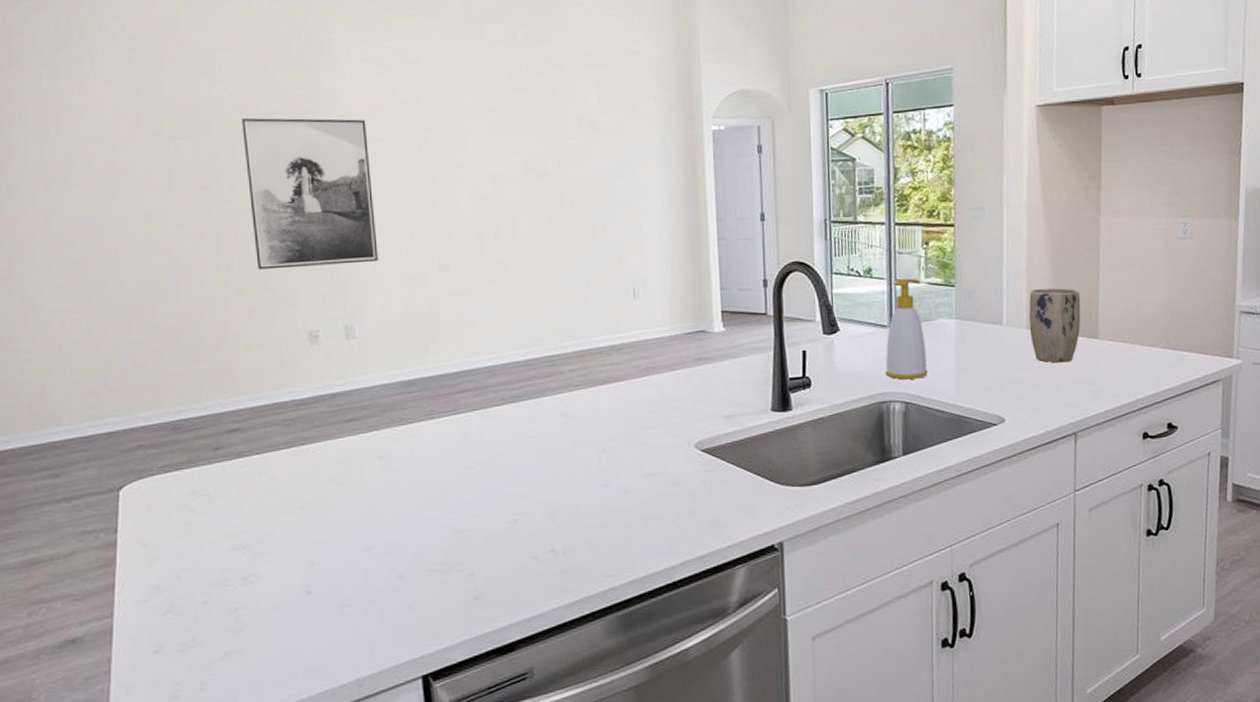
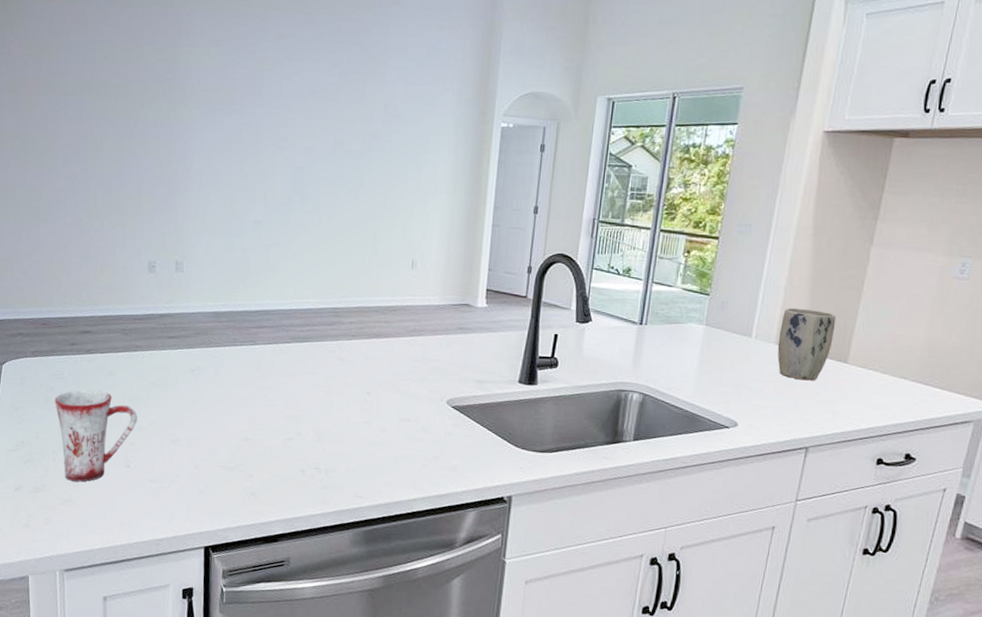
mug: none [198,502,315,627] -> present [54,389,137,482]
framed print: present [241,117,378,270] -> none [114,82,210,212]
soap bottle: present [885,278,928,380] -> none [628,281,676,375]

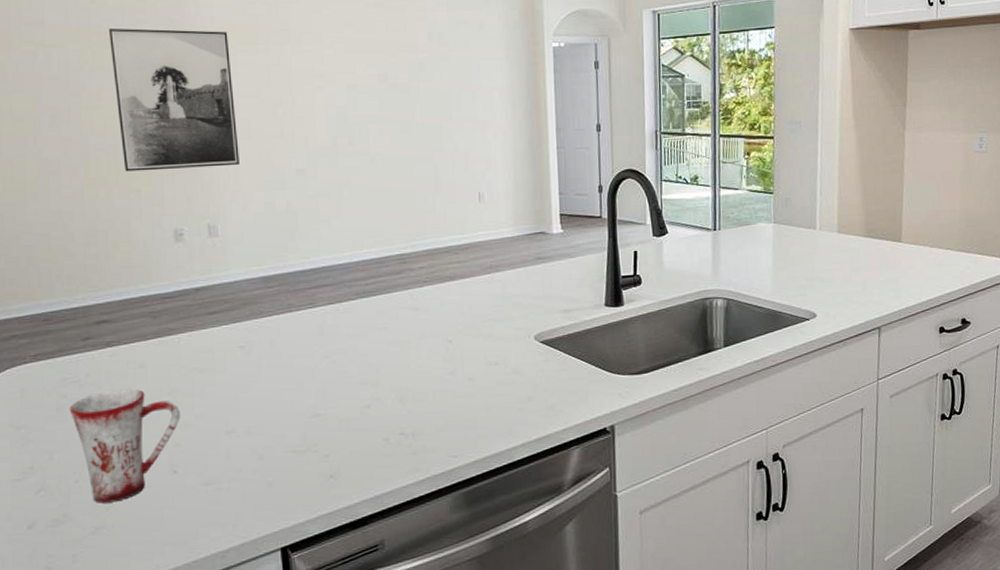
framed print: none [114,82,210,212] -> present [108,28,240,172]
plant pot: present [777,307,837,381] -> none [839,195,886,264]

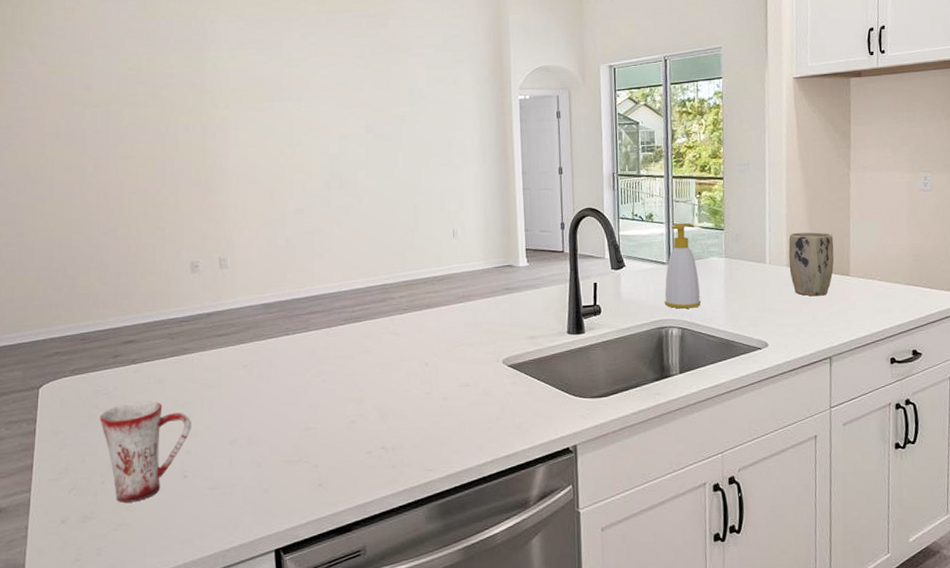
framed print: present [108,28,240,172] -> none [142,90,247,212]
soap bottle: none [709,185,748,278] -> present [664,222,702,309]
plant pot: none [839,195,886,264] -> present [788,232,834,296]

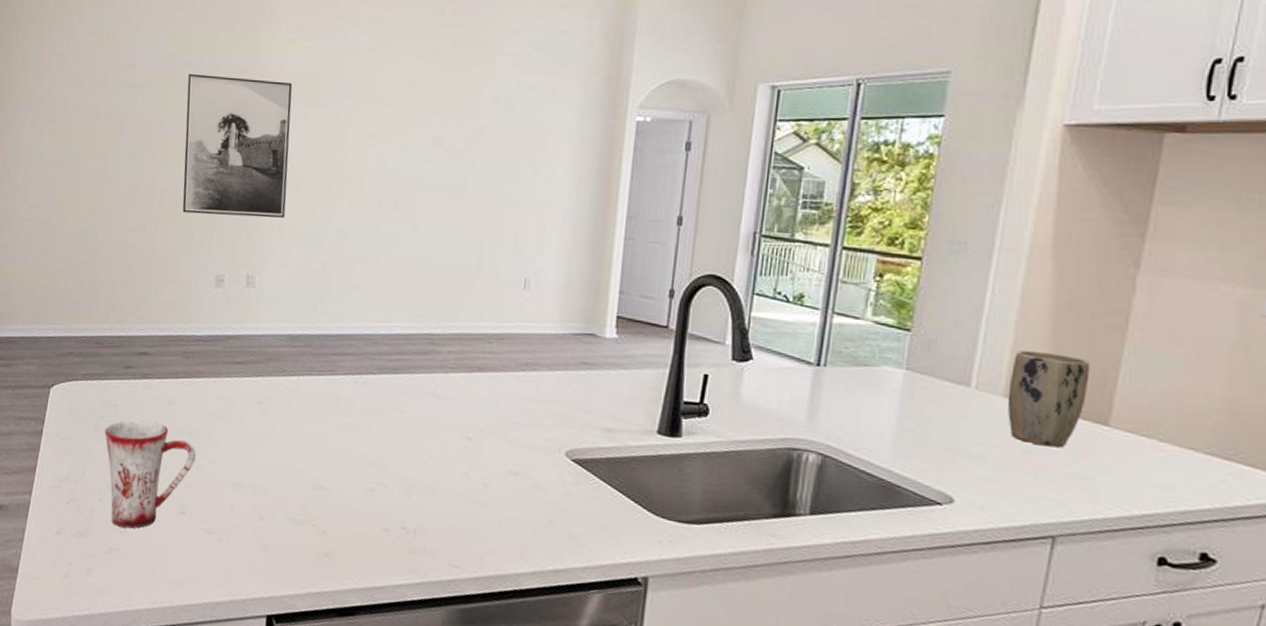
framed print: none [142,90,247,212] -> present [182,73,293,218]
soap bottle: present [664,222,702,309] -> none [802,312,865,431]

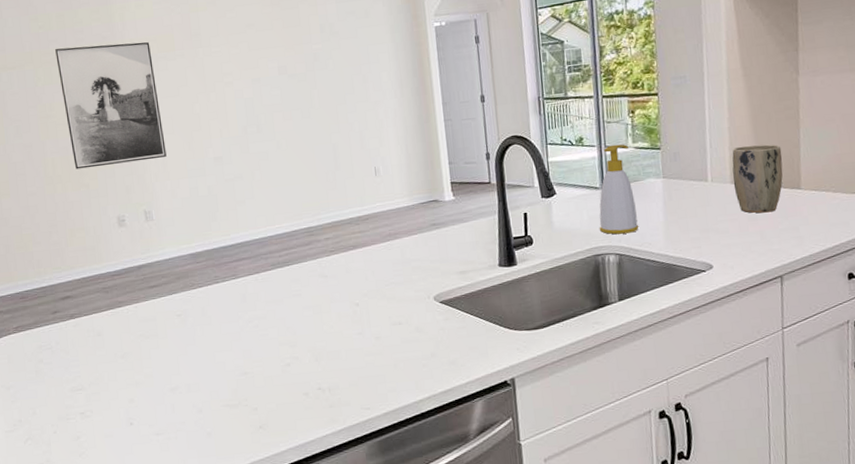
mug: present [104,420,196,529] -> none [45,353,133,451]
soap bottle: none [802,312,865,431] -> present [599,144,639,235]

